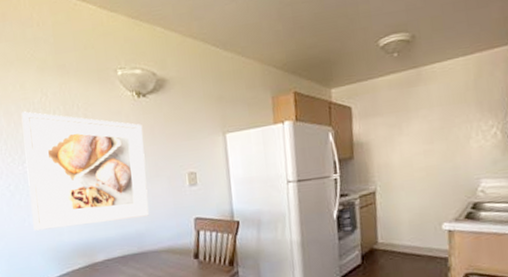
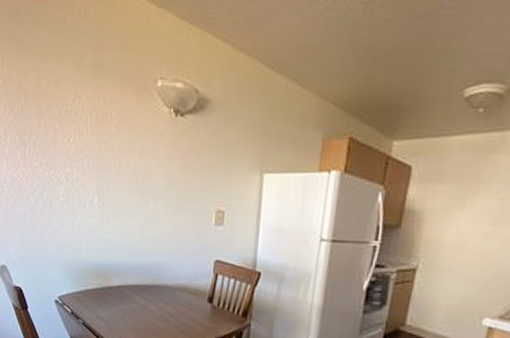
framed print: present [21,111,149,231] -> none [52,113,176,249]

